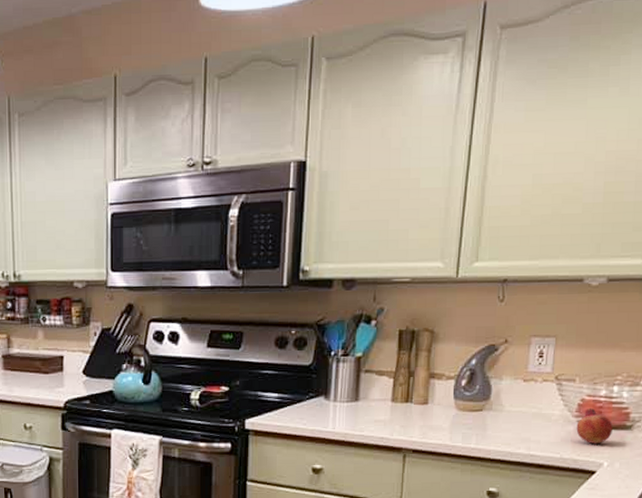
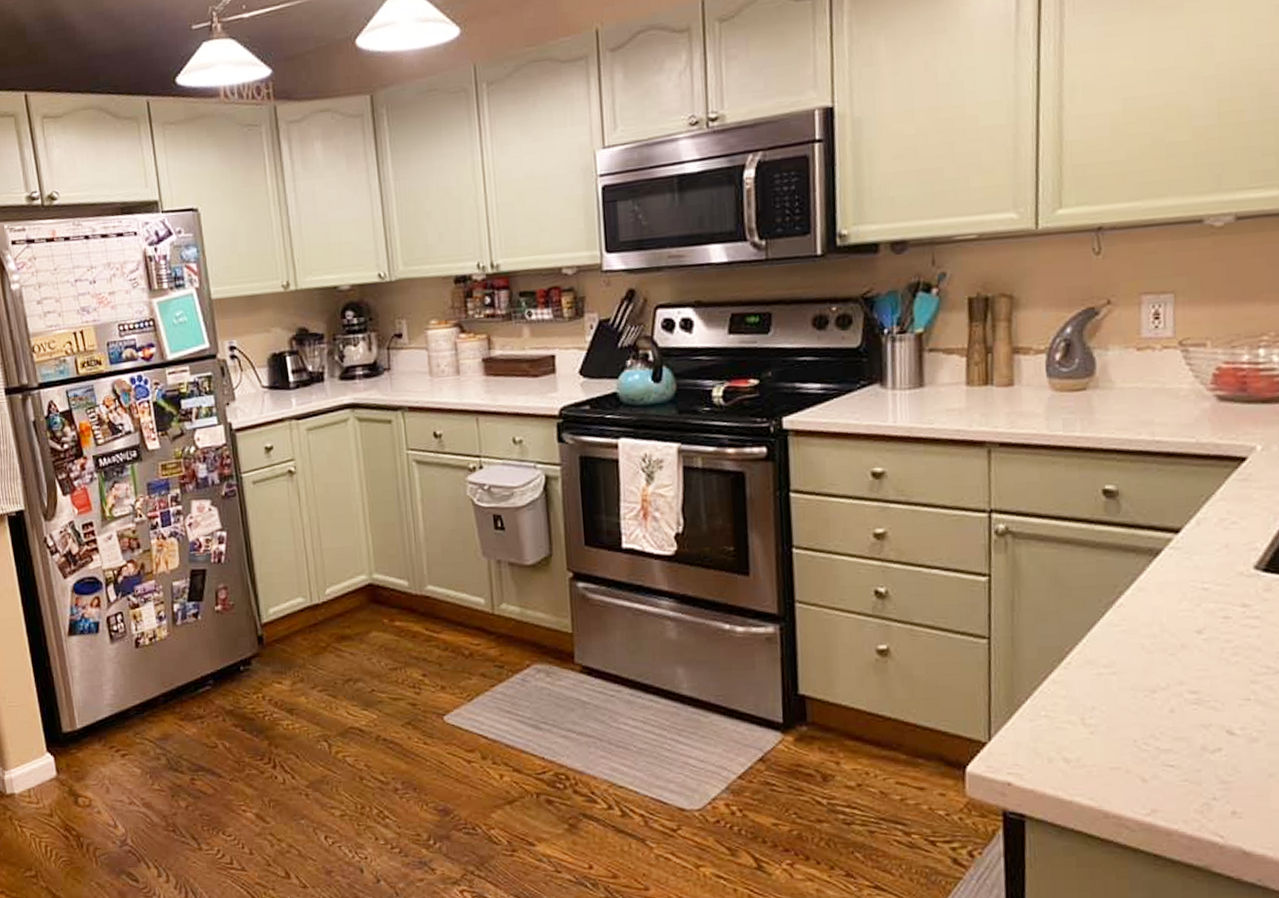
fruit: present [576,408,613,445] -> none [1214,378,1264,424]

